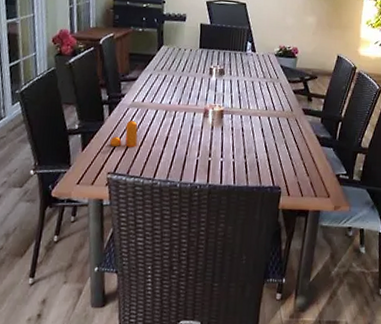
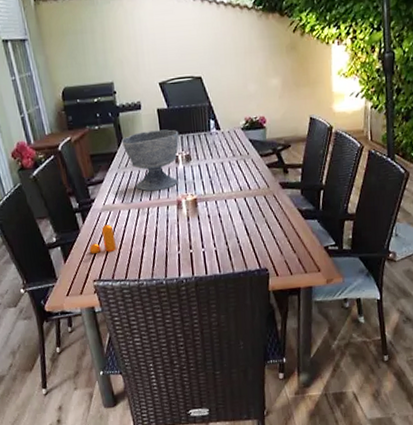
bowl: none [161,41,217,98] -> present [121,129,179,192]

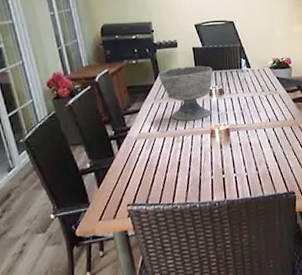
pepper shaker: present [89,224,117,254] -> none [123,151,152,179]

